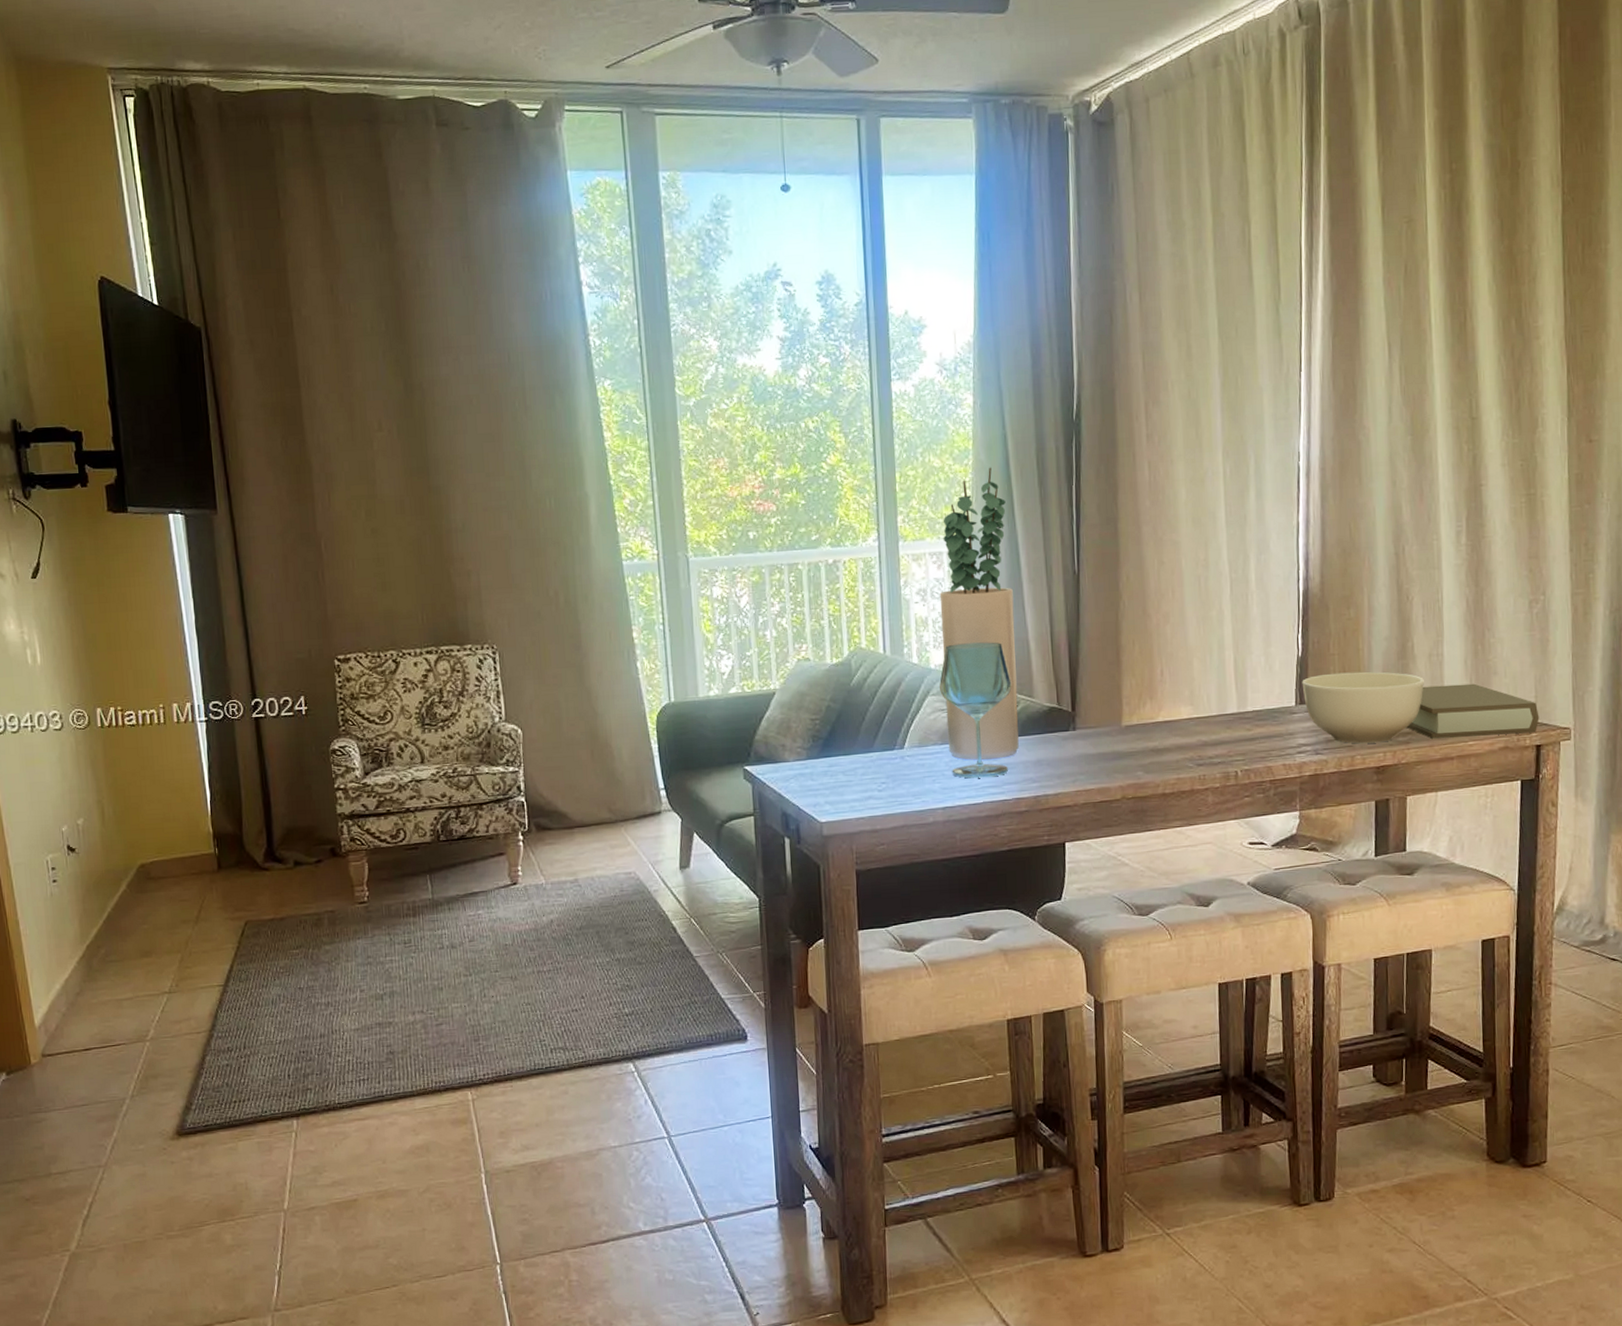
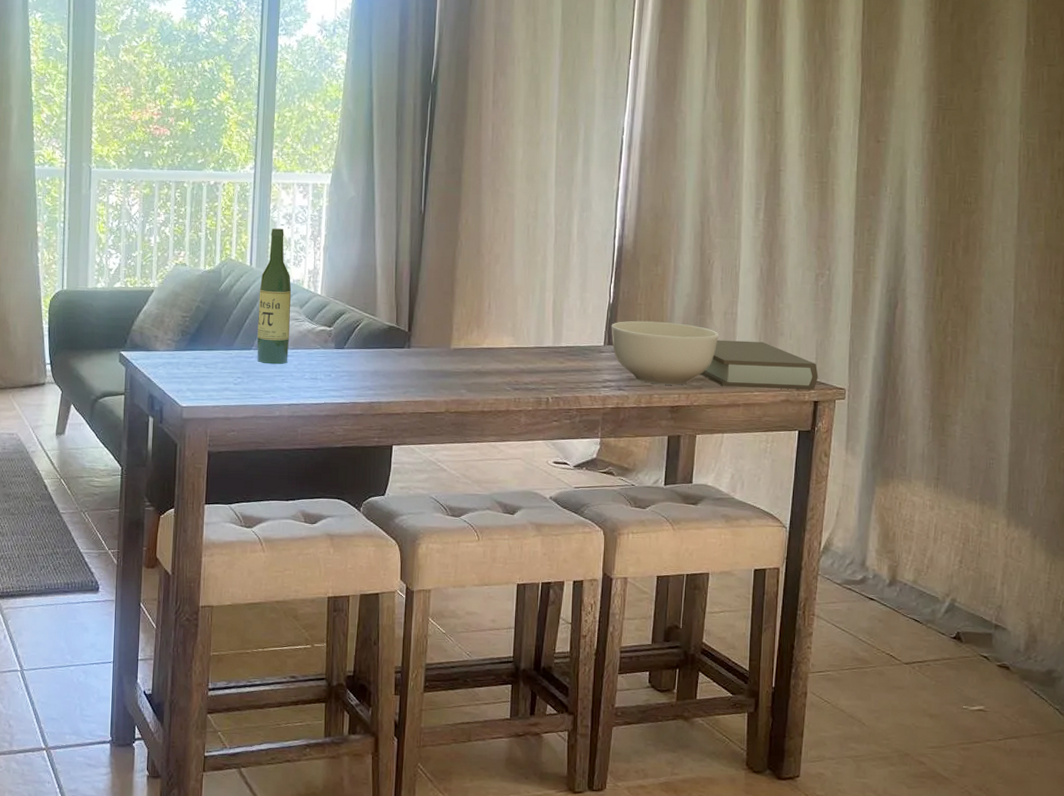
wine bottle: none [897,607,938,765] -> present [257,228,292,365]
vase: present [939,467,1019,761] -> none [298,115,367,367]
wine glass: present [939,642,1012,779] -> none [296,263,358,382]

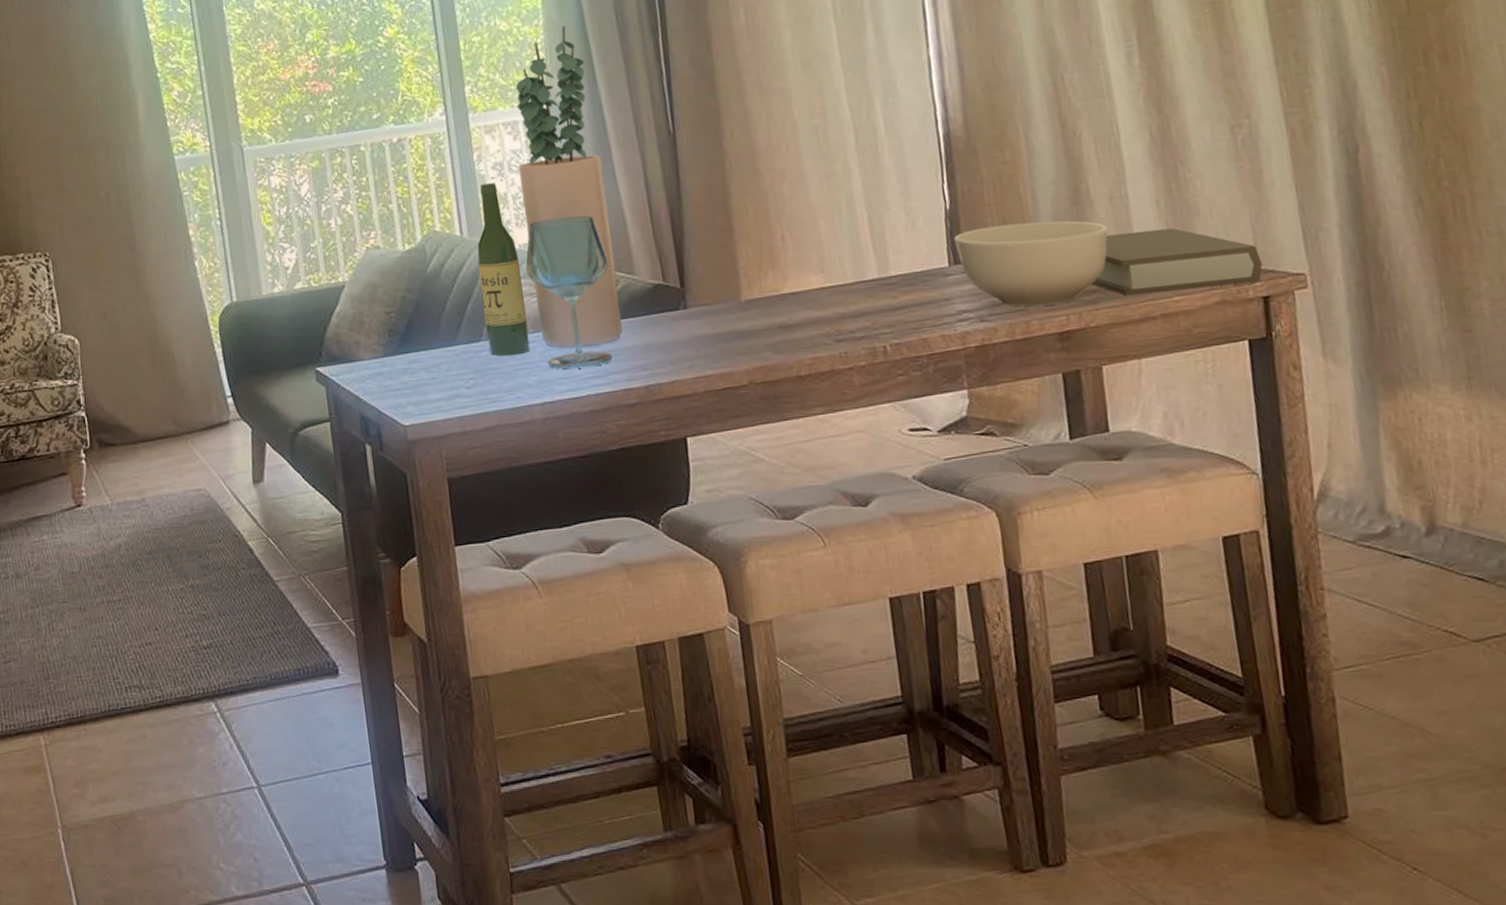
wine glass: none [296,263,358,382] -> present [526,215,613,369]
vase: none [298,115,367,367] -> present [515,25,623,349]

